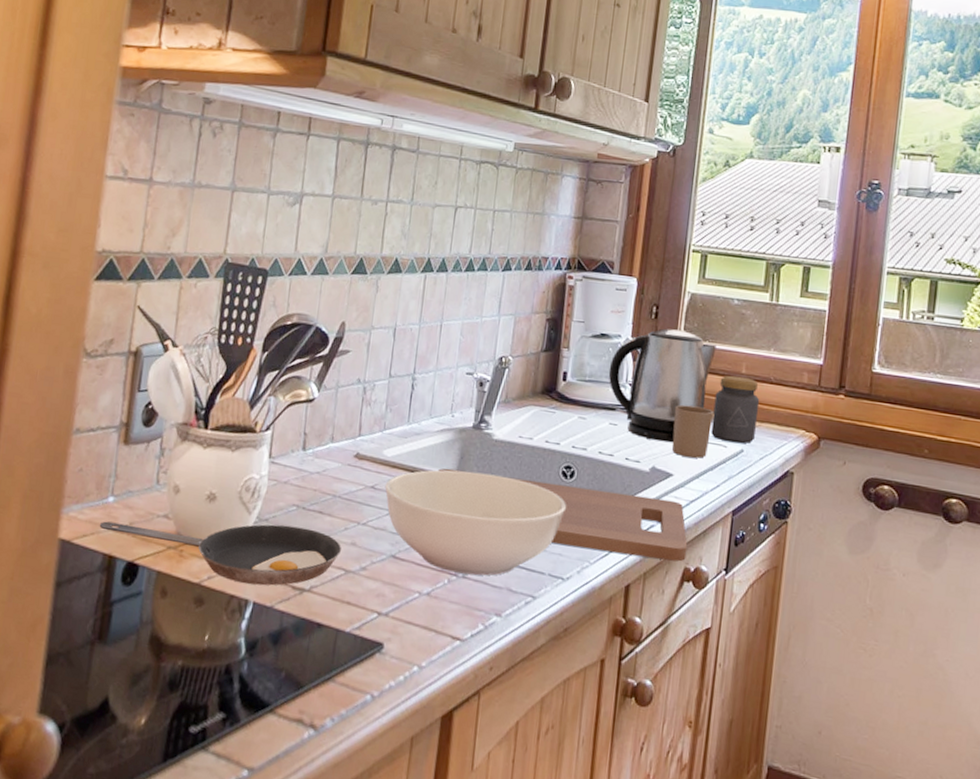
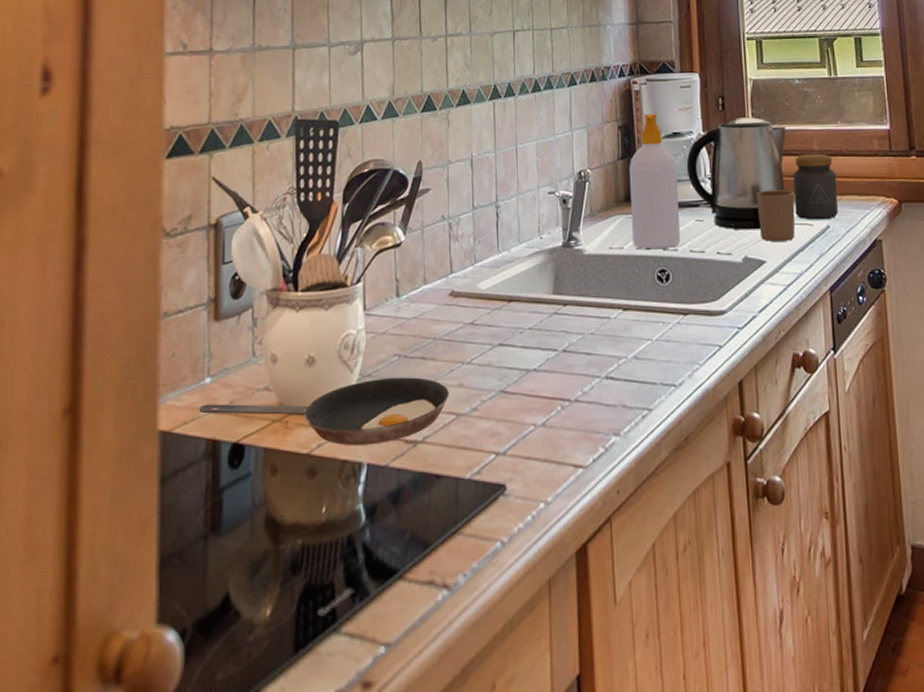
bowl: present [384,470,567,576] -> none [484,290,668,398]
cutting board: present [438,468,688,562] -> none [535,287,793,350]
soap bottle: none [543,310,599,446] -> present [629,114,680,250]

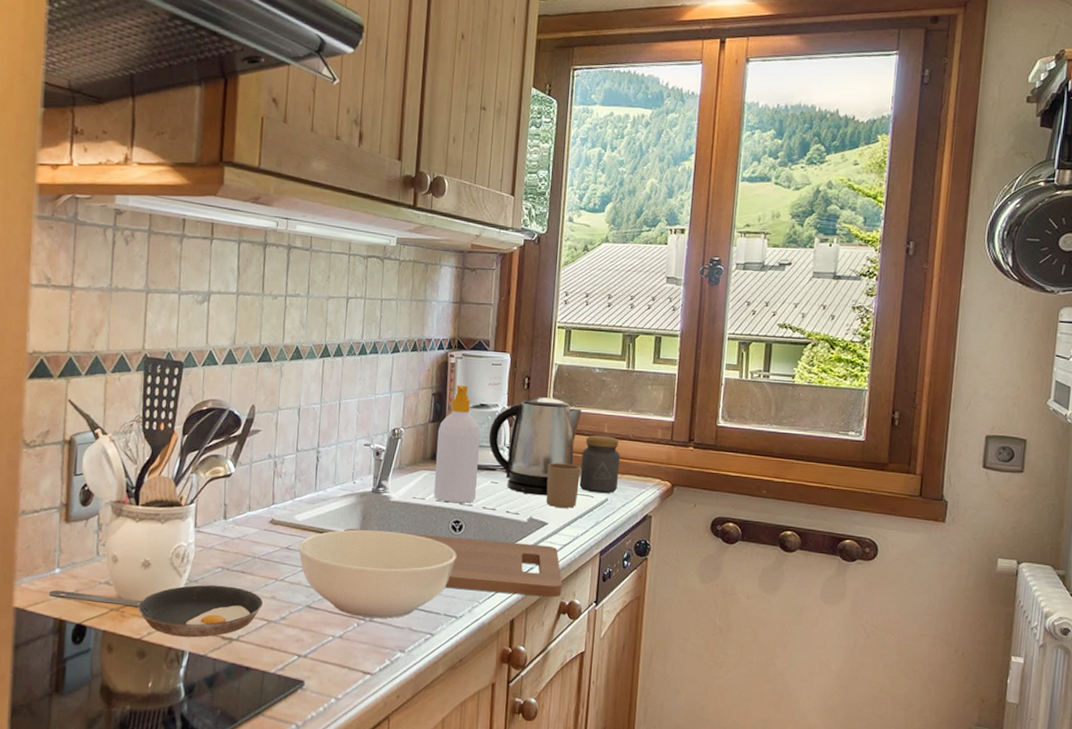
bowl: none [484,290,668,398] -> present [298,529,457,619]
cutting board: none [535,287,793,350] -> present [344,528,563,597]

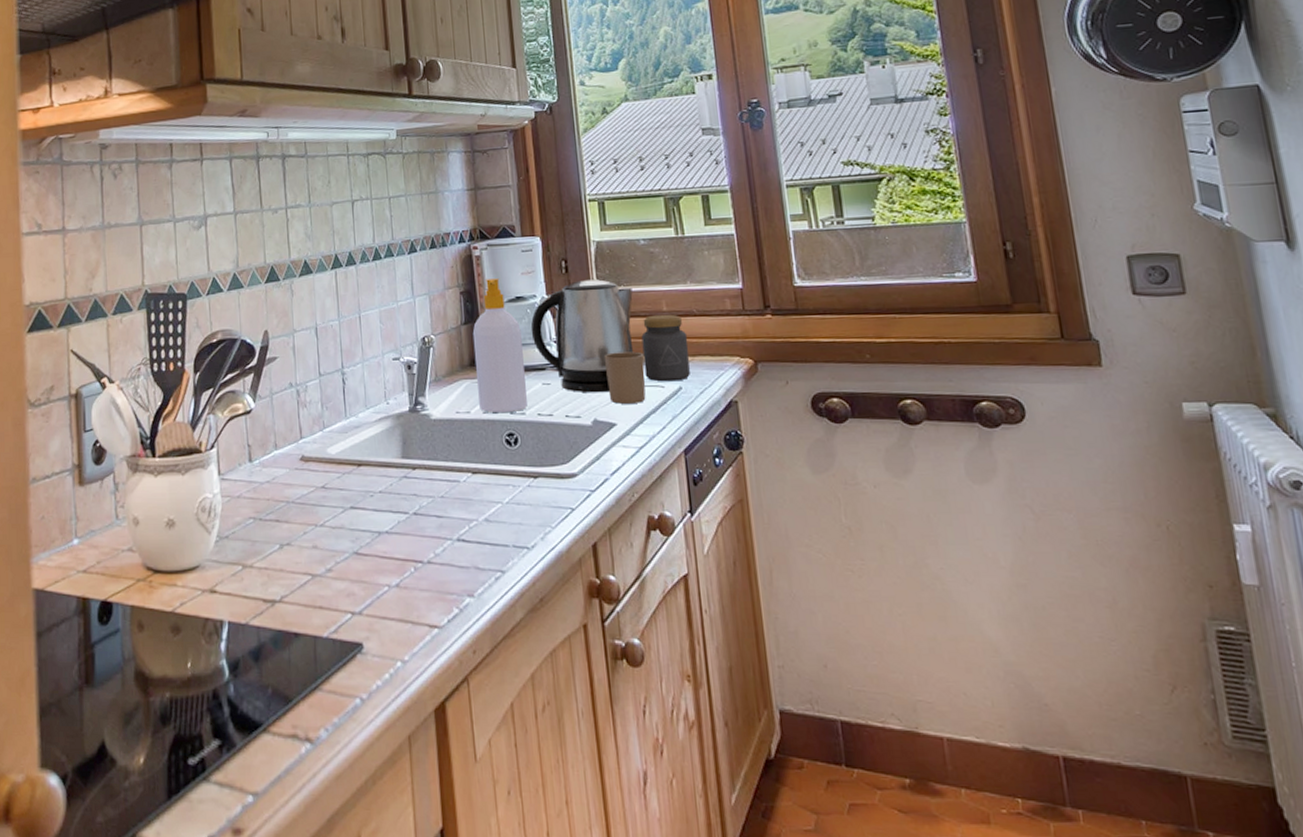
frying pan: present [48,584,263,638] -> none [68,539,304,604]
bowl: present [298,529,457,619] -> none [335,454,518,559]
cutting board: present [344,528,563,597] -> none [384,450,648,513]

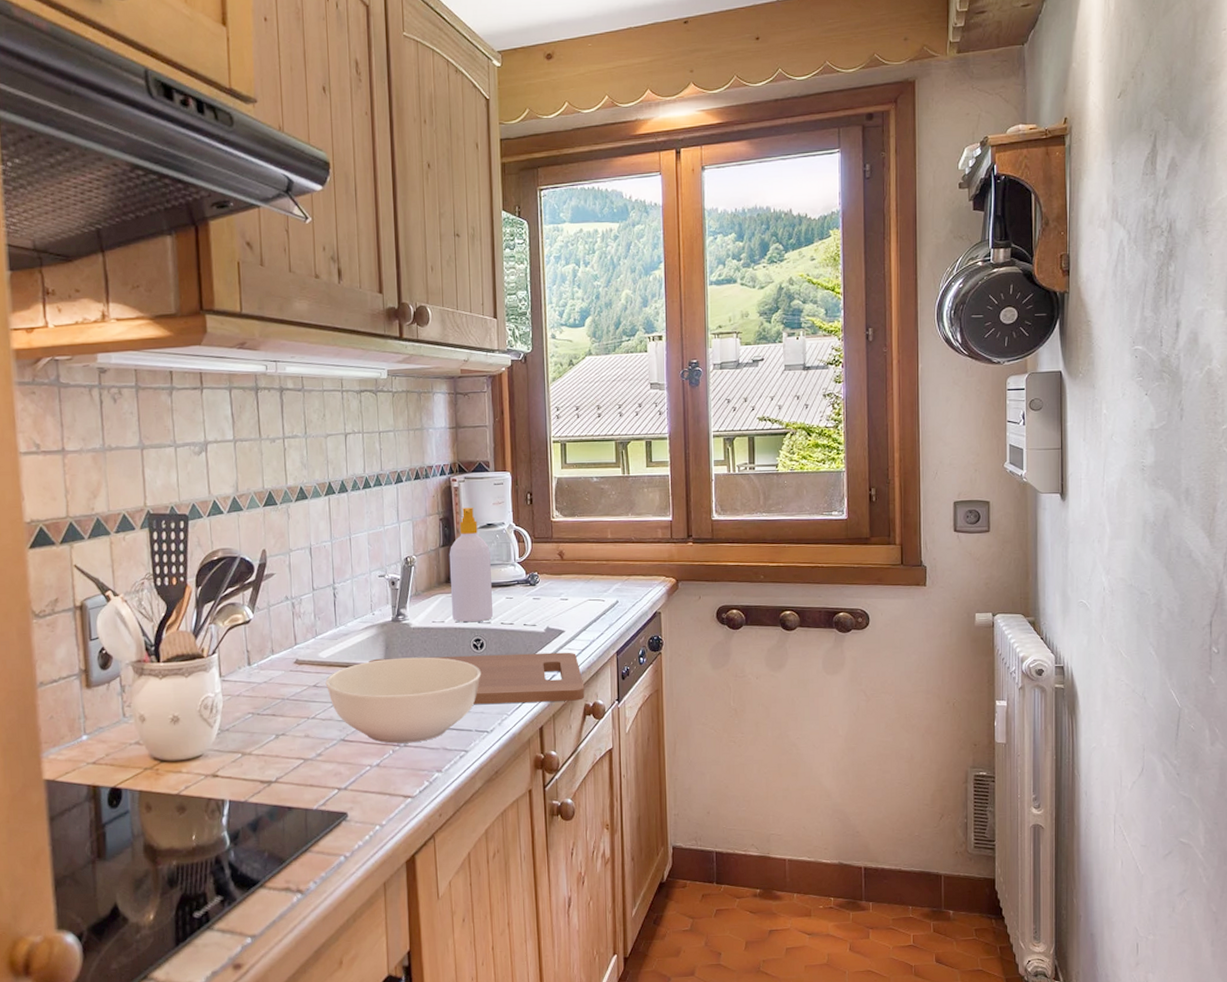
bowl: none [335,454,518,559] -> present [325,657,482,744]
cutting board: none [384,450,648,513] -> present [369,652,585,704]
kettle: present [530,279,634,394] -> none [498,510,584,606]
mug: present [603,351,646,404] -> none [557,571,591,615]
jar: present [641,314,690,382] -> none [589,541,626,597]

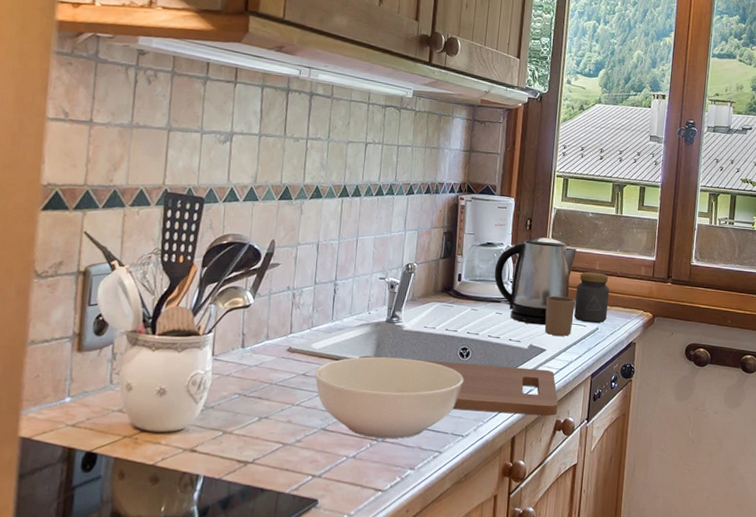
soap bottle: present [449,507,493,623] -> none [444,225,487,332]
kettle: none [498,510,584,606] -> present [494,237,577,326]
mug: none [557,571,591,615] -> present [544,295,576,336]
jar: none [589,541,626,597] -> present [574,271,610,323]

